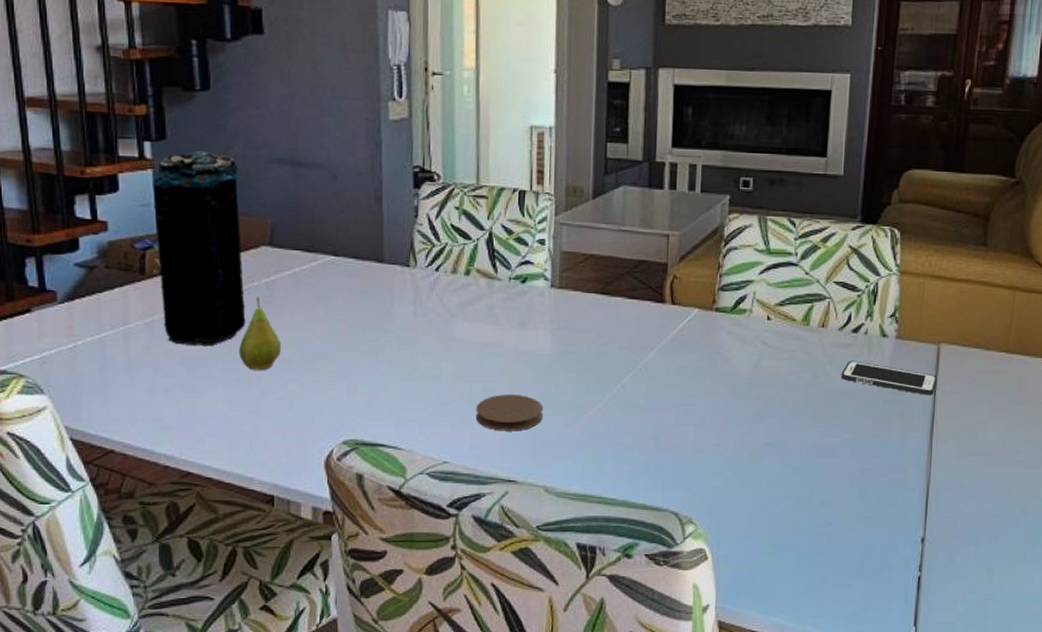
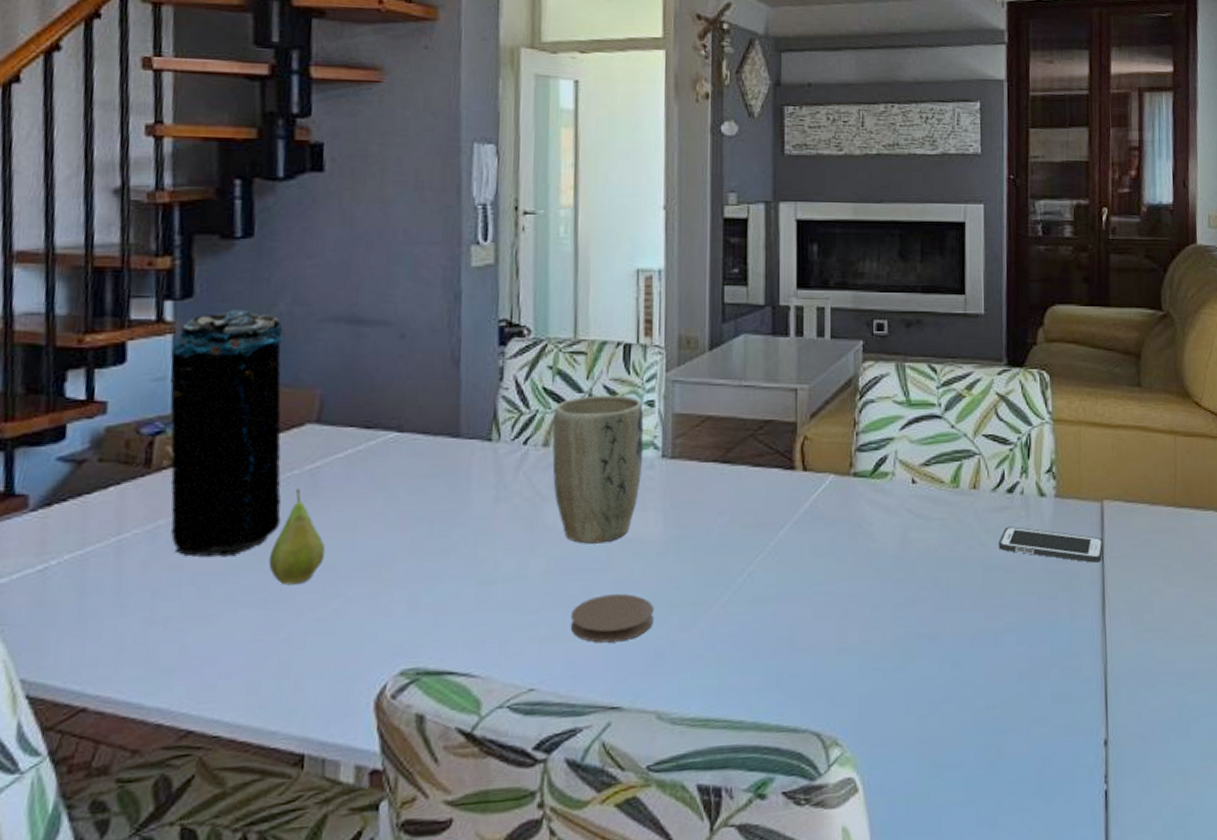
plant pot: none [459,233,536,354] -> present [552,394,644,544]

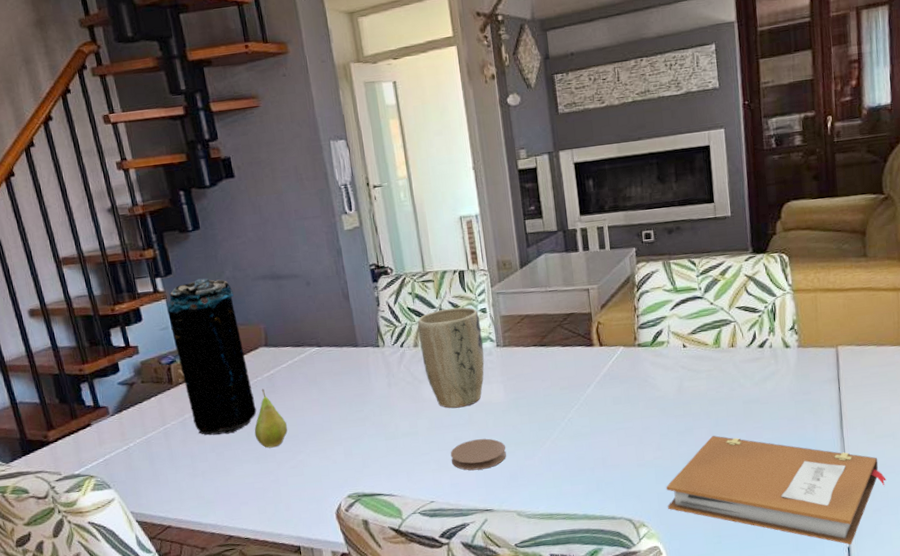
notebook: none [872,613,1156,787] -> present [666,435,886,545]
cell phone: present [998,526,1104,563] -> none [754,371,840,393]

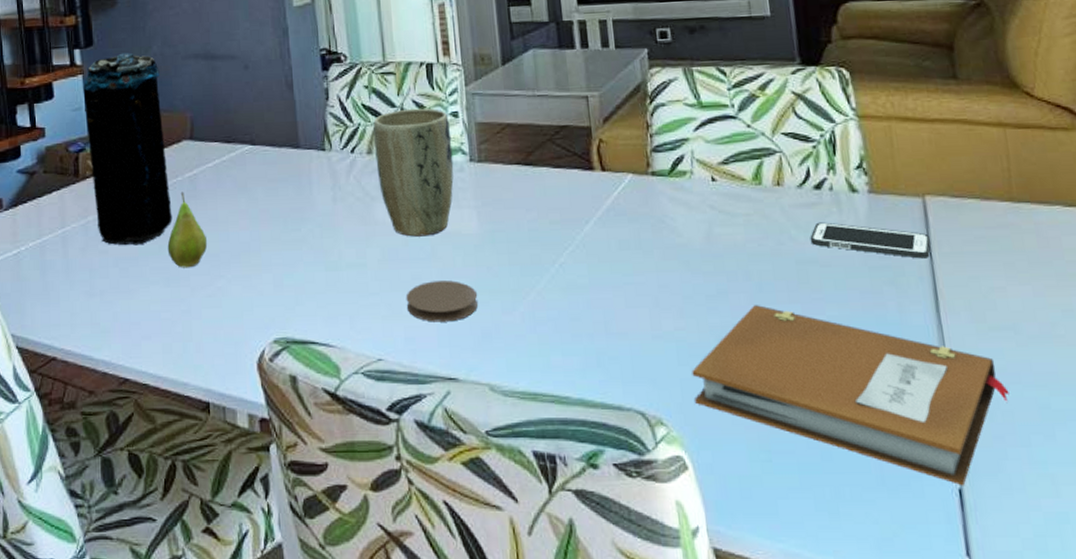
cell phone: none [754,371,840,393] -> present [810,222,931,259]

